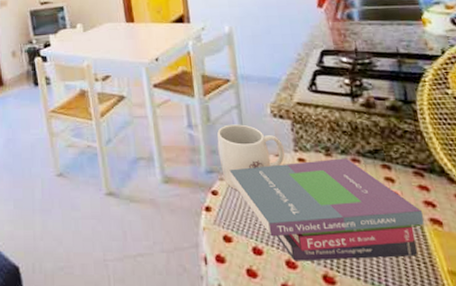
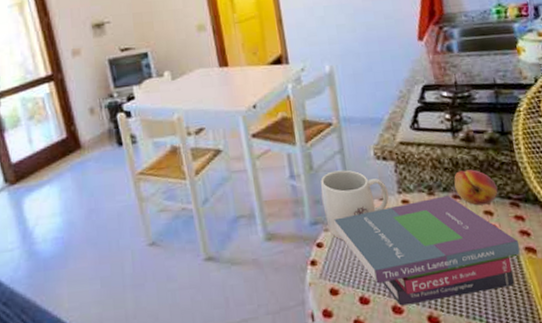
fruit: none [352,135,401,171] -> present [454,169,498,206]

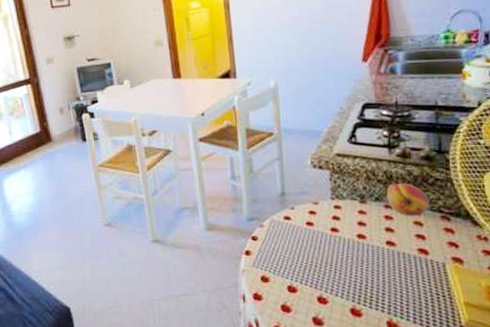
mug: present [320,170,389,241] -> none [258,175,323,237]
books: present [334,195,520,306] -> none [269,205,446,297]

